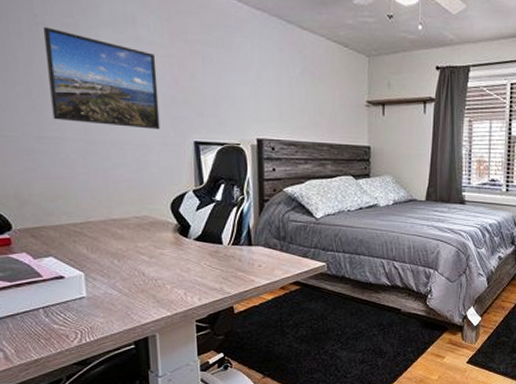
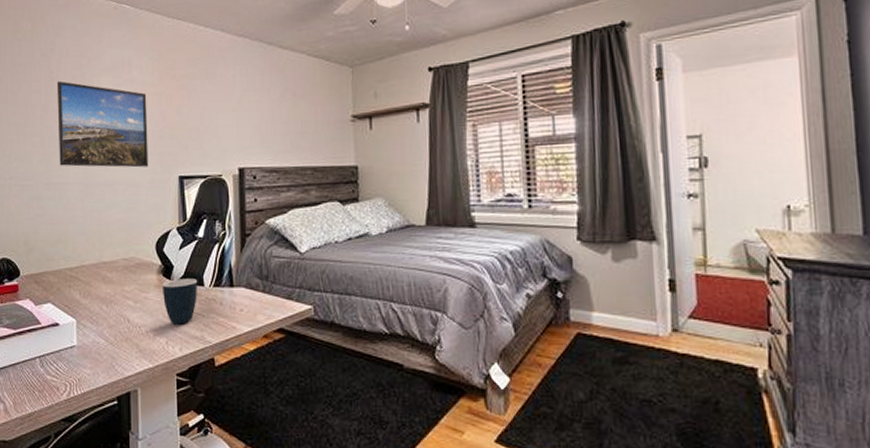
mug: none [179,237,216,278] -> present [163,279,197,325]

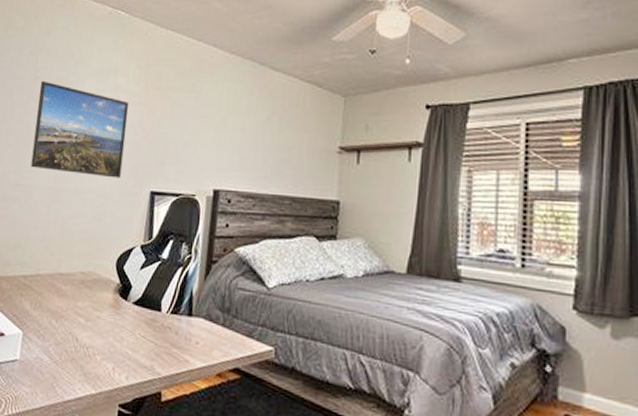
mug: present [163,279,197,325] -> none [116,300,154,351]

